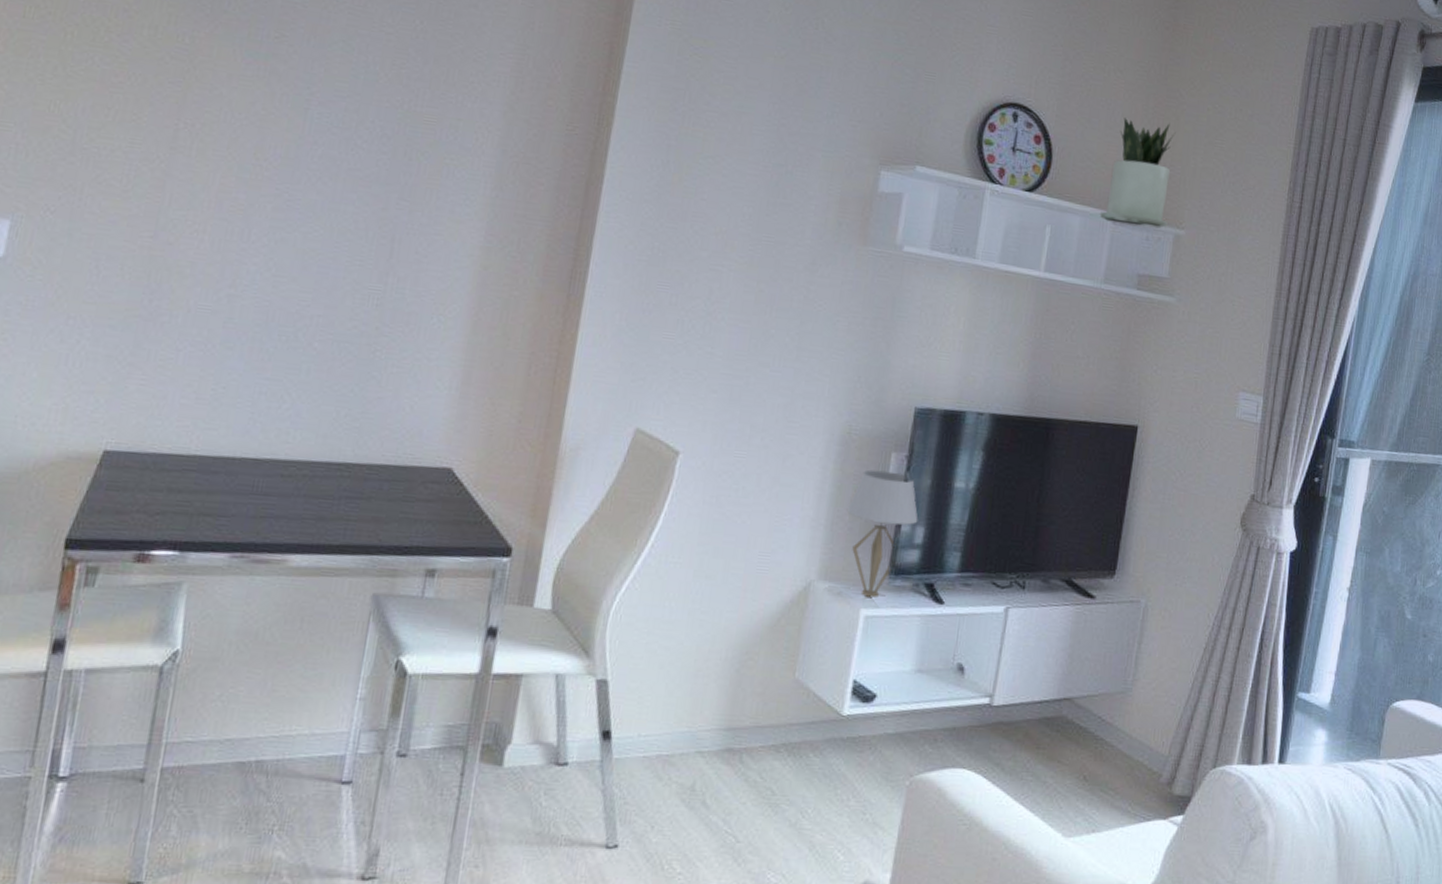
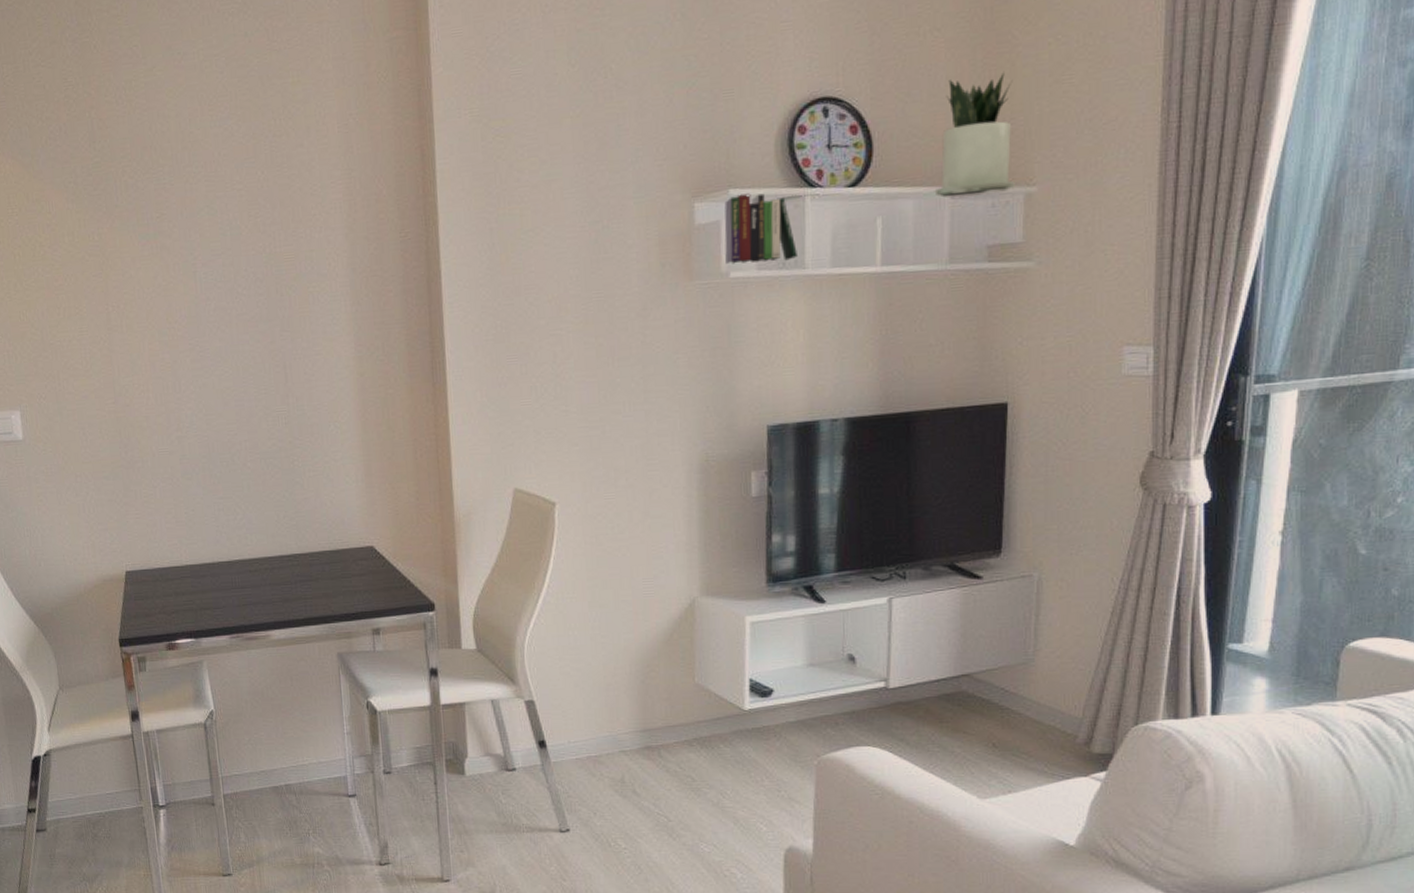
table lamp: present [846,469,918,598] -> none [716,489,788,605]
books: none [901,172,971,247] -> present [724,193,799,265]

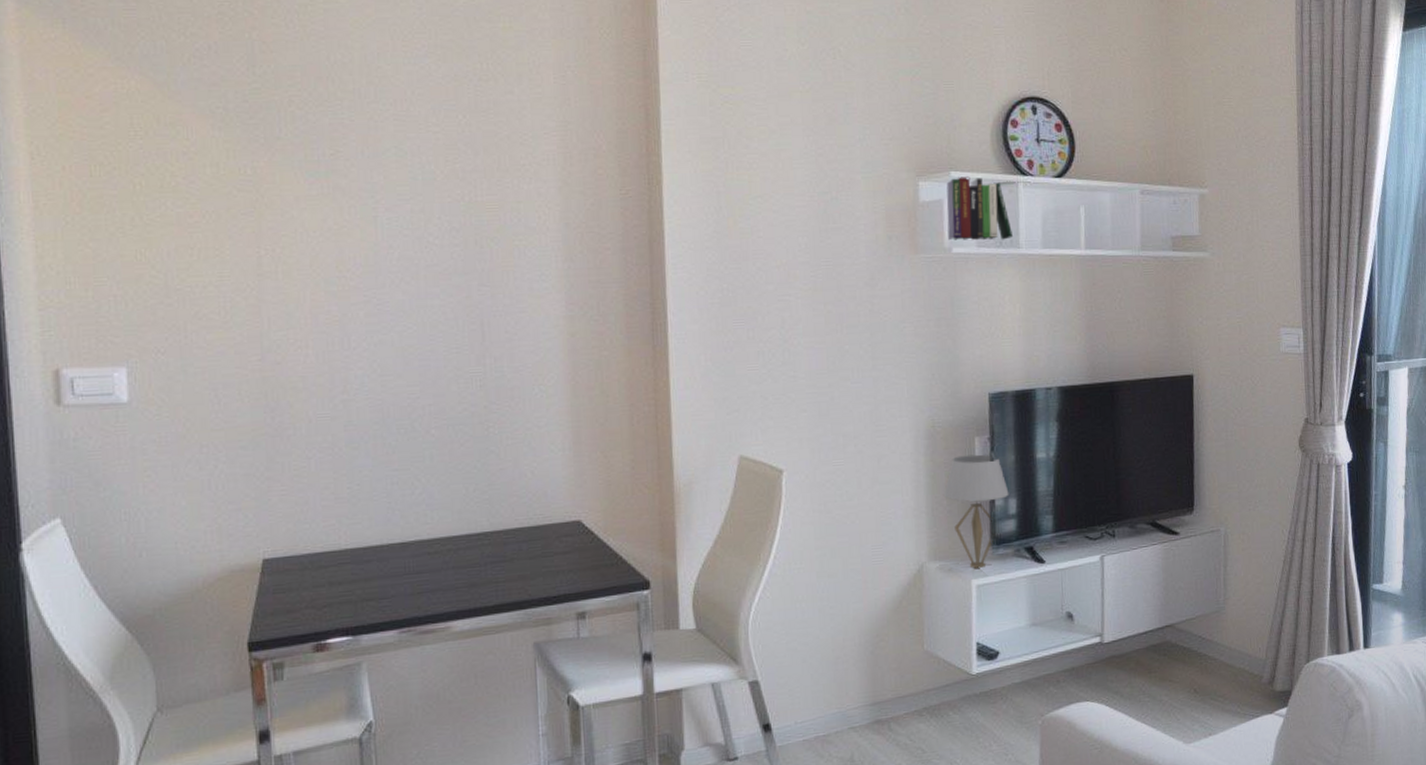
table lamp: none [716,489,788,605] -> present [943,454,1009,569]
planter: present [934,72,1017,198] -> none [1127,91,1192,194]

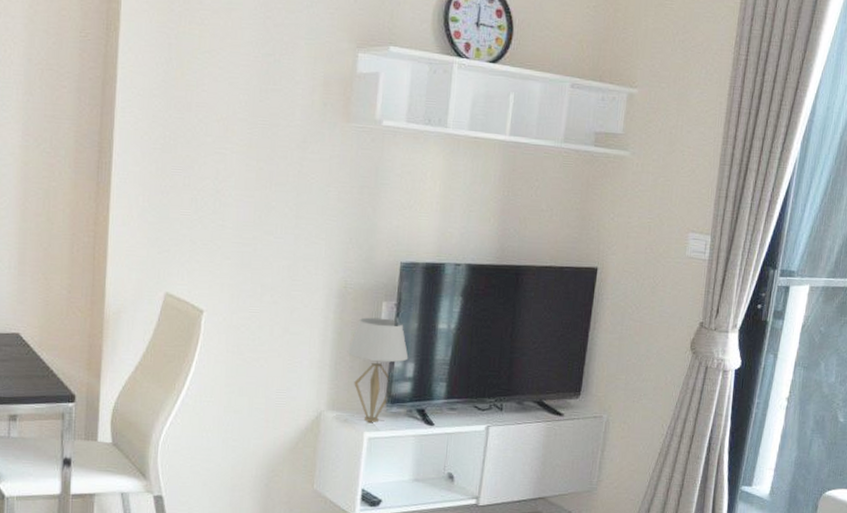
books: present [946,176,1014,241] -> none [380,52,443,118]

